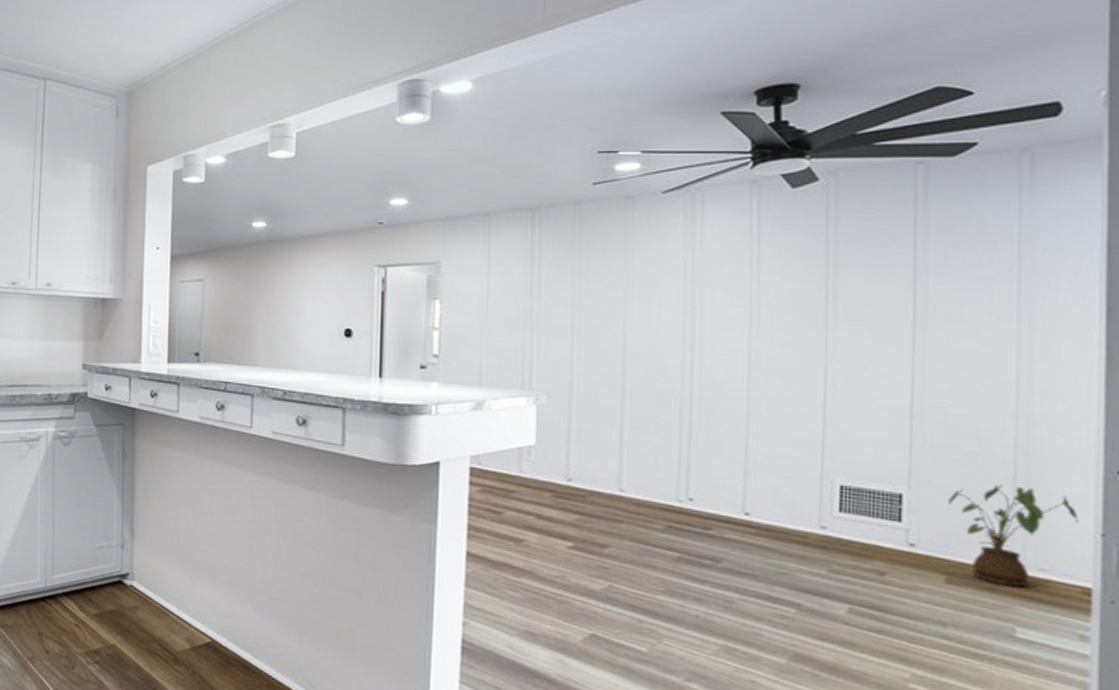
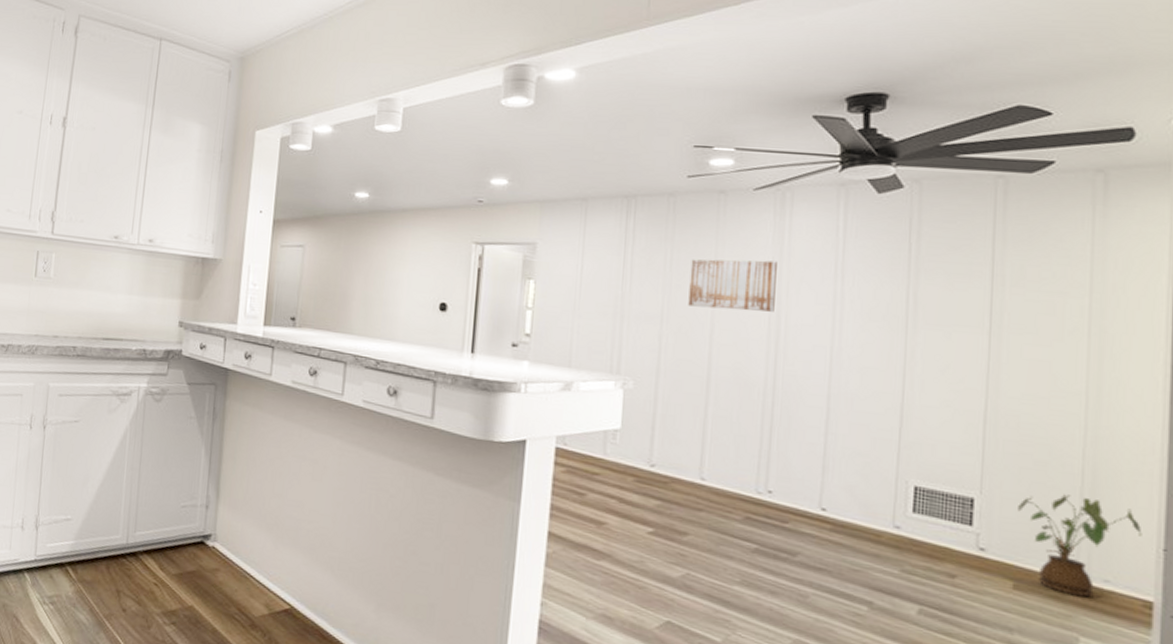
wall art: none [599,265,689,318] -> present [688,259,777,312]

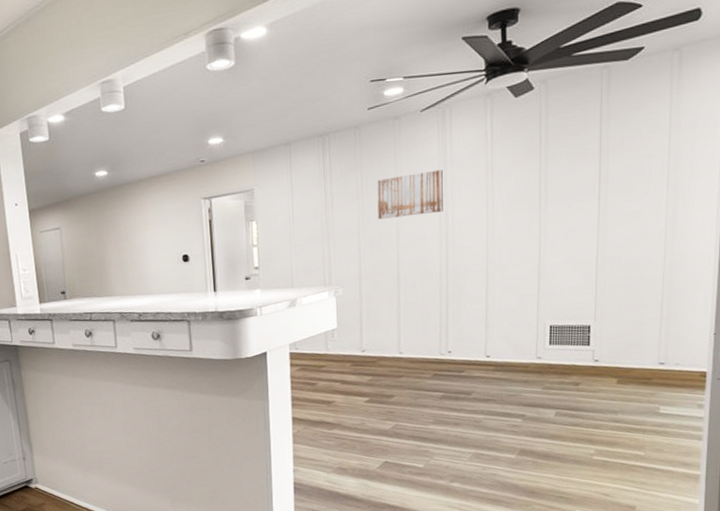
house plant: present [1018,494,1142,598] -> none [620,308,701,379]

